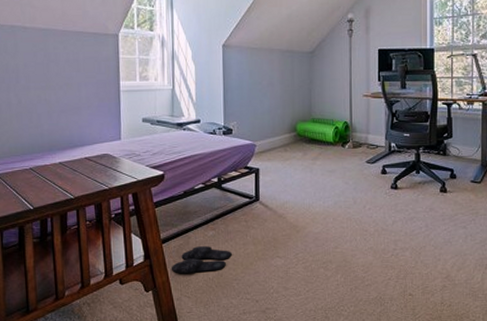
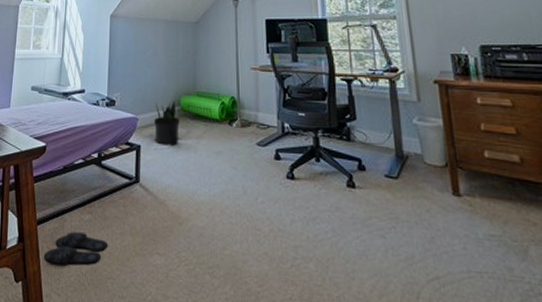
planter: none [272,127,296,167] -> present [155,101,180,146]

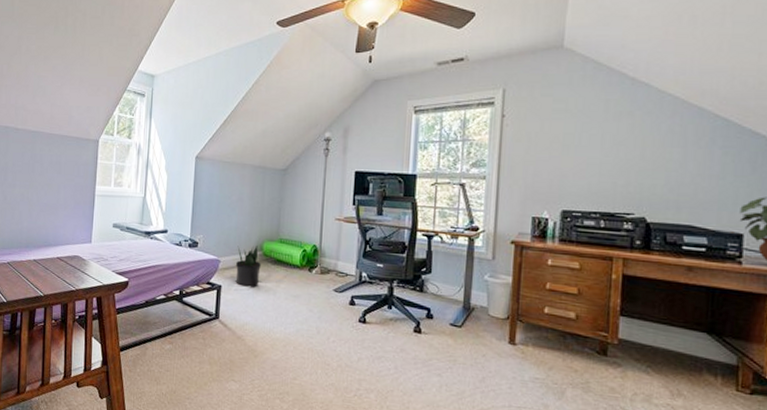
slippers: present [44,232,107,265] -> none [127,358,187,387]

